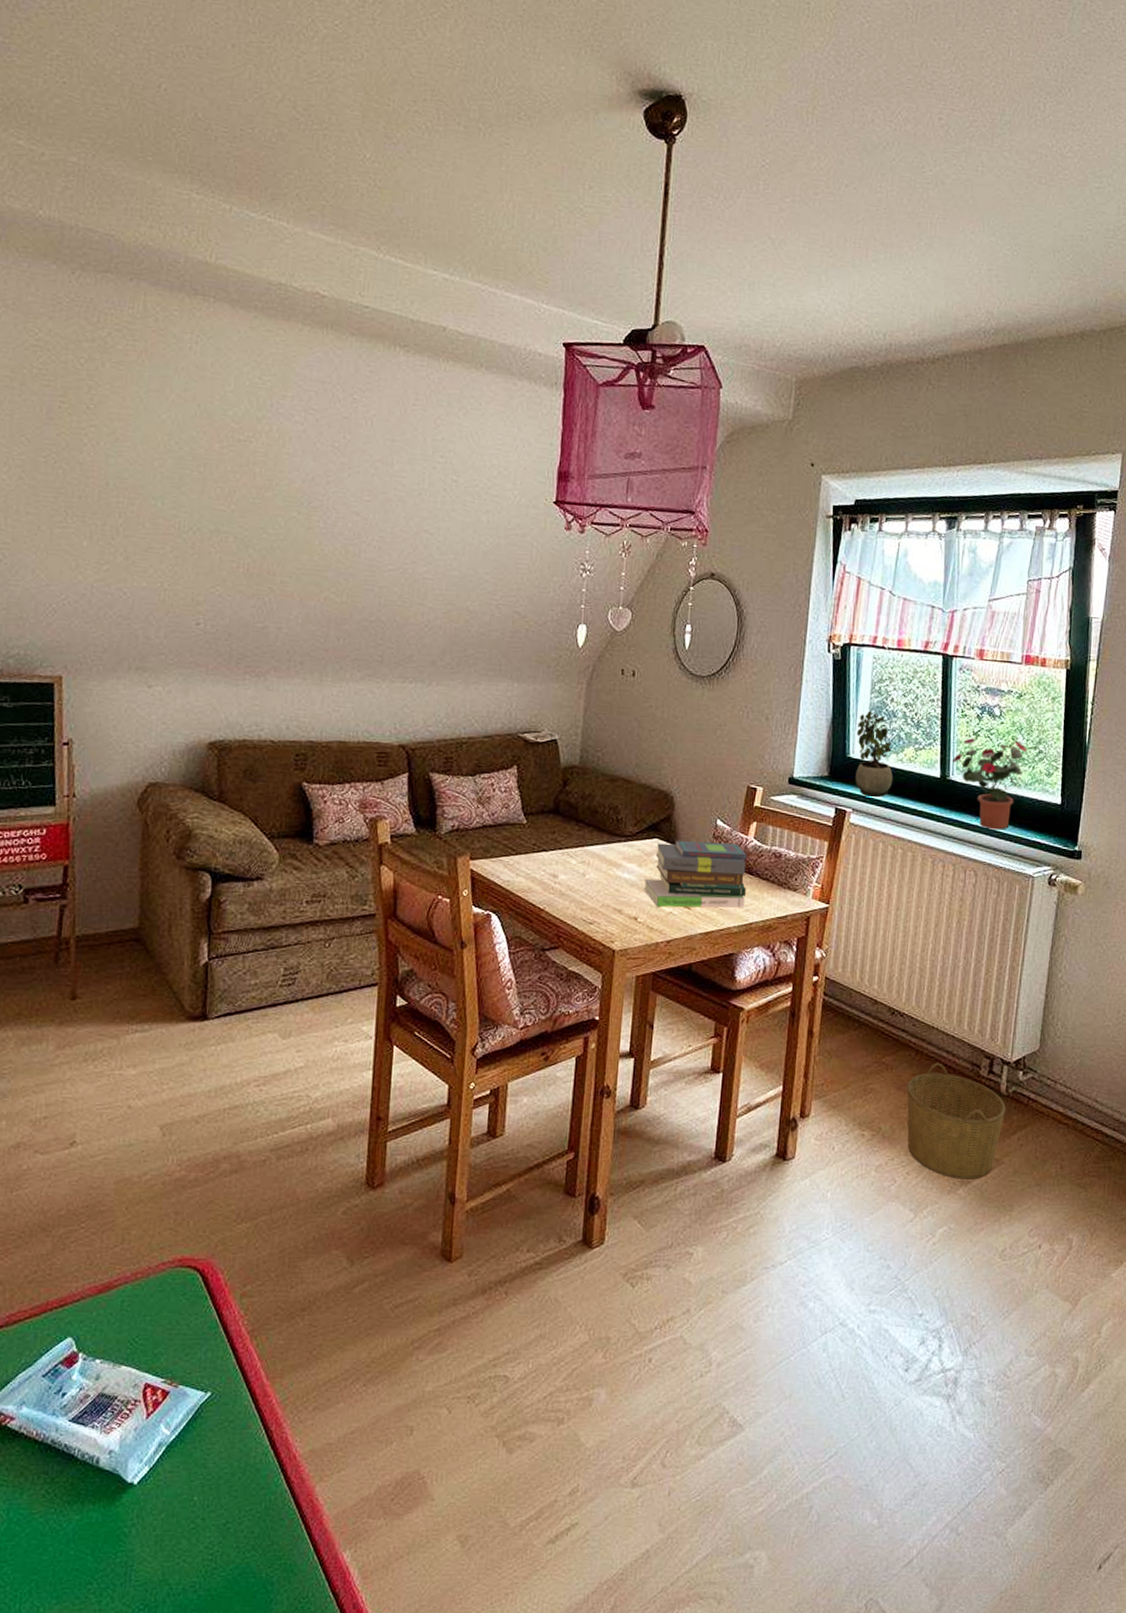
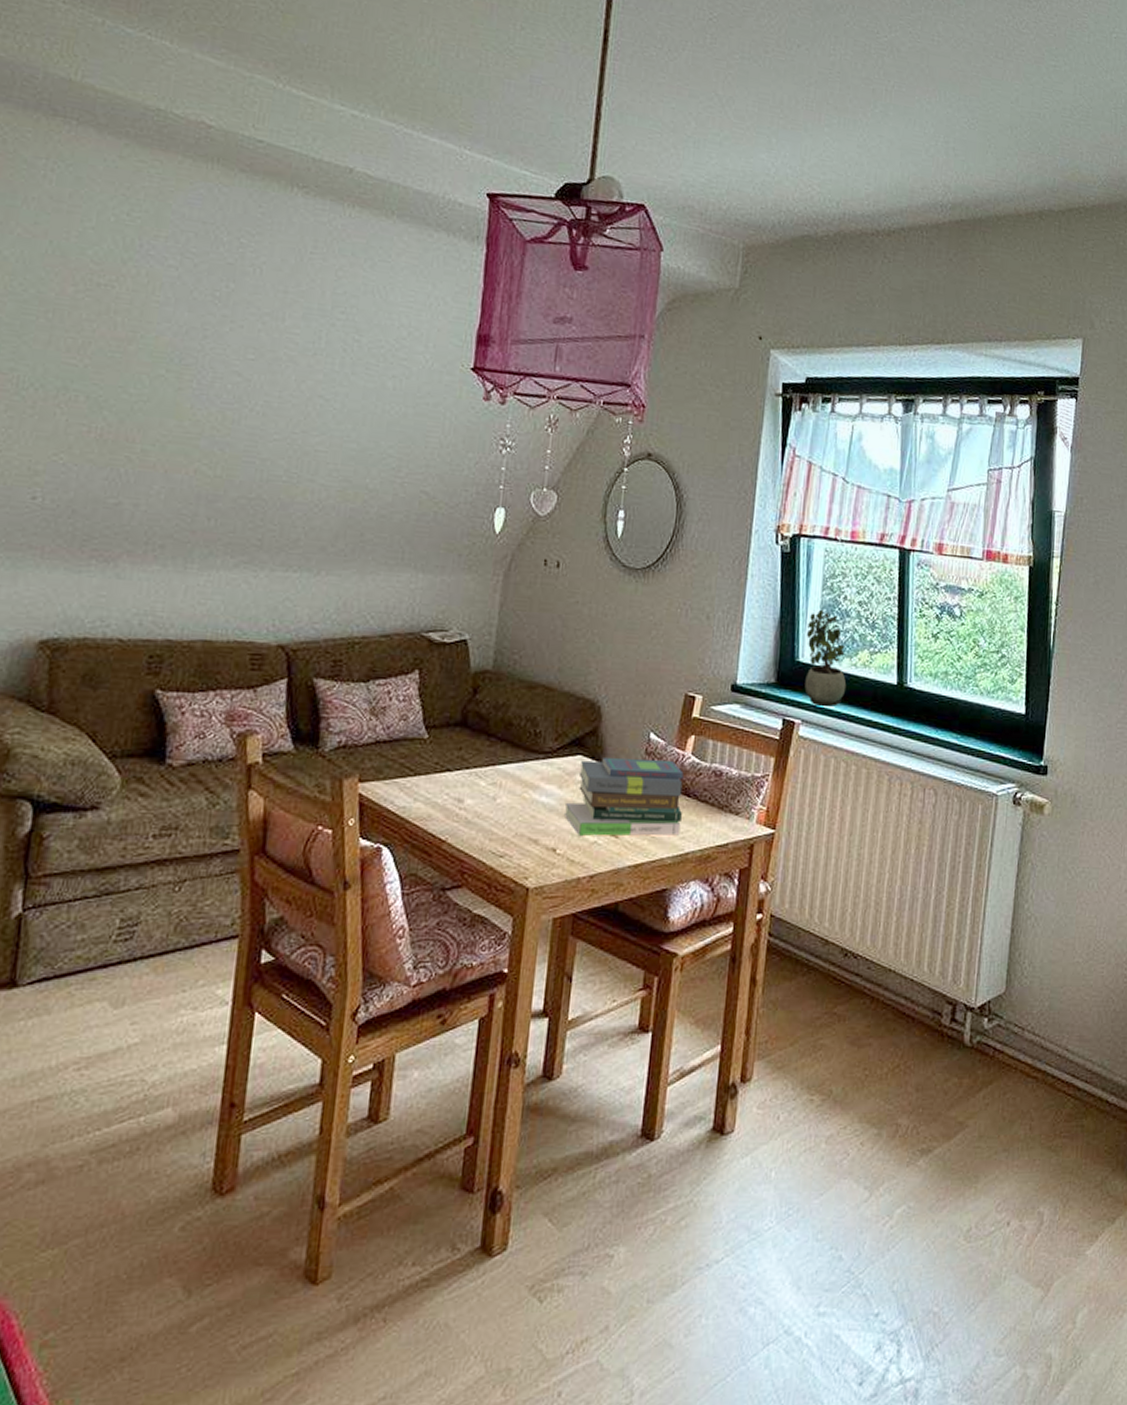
basket: present [906,1062,1006,1180] -> none [860,1011,970,1148]
potted flower: present [952,738,1027,830] -> none [910,640,989,743]

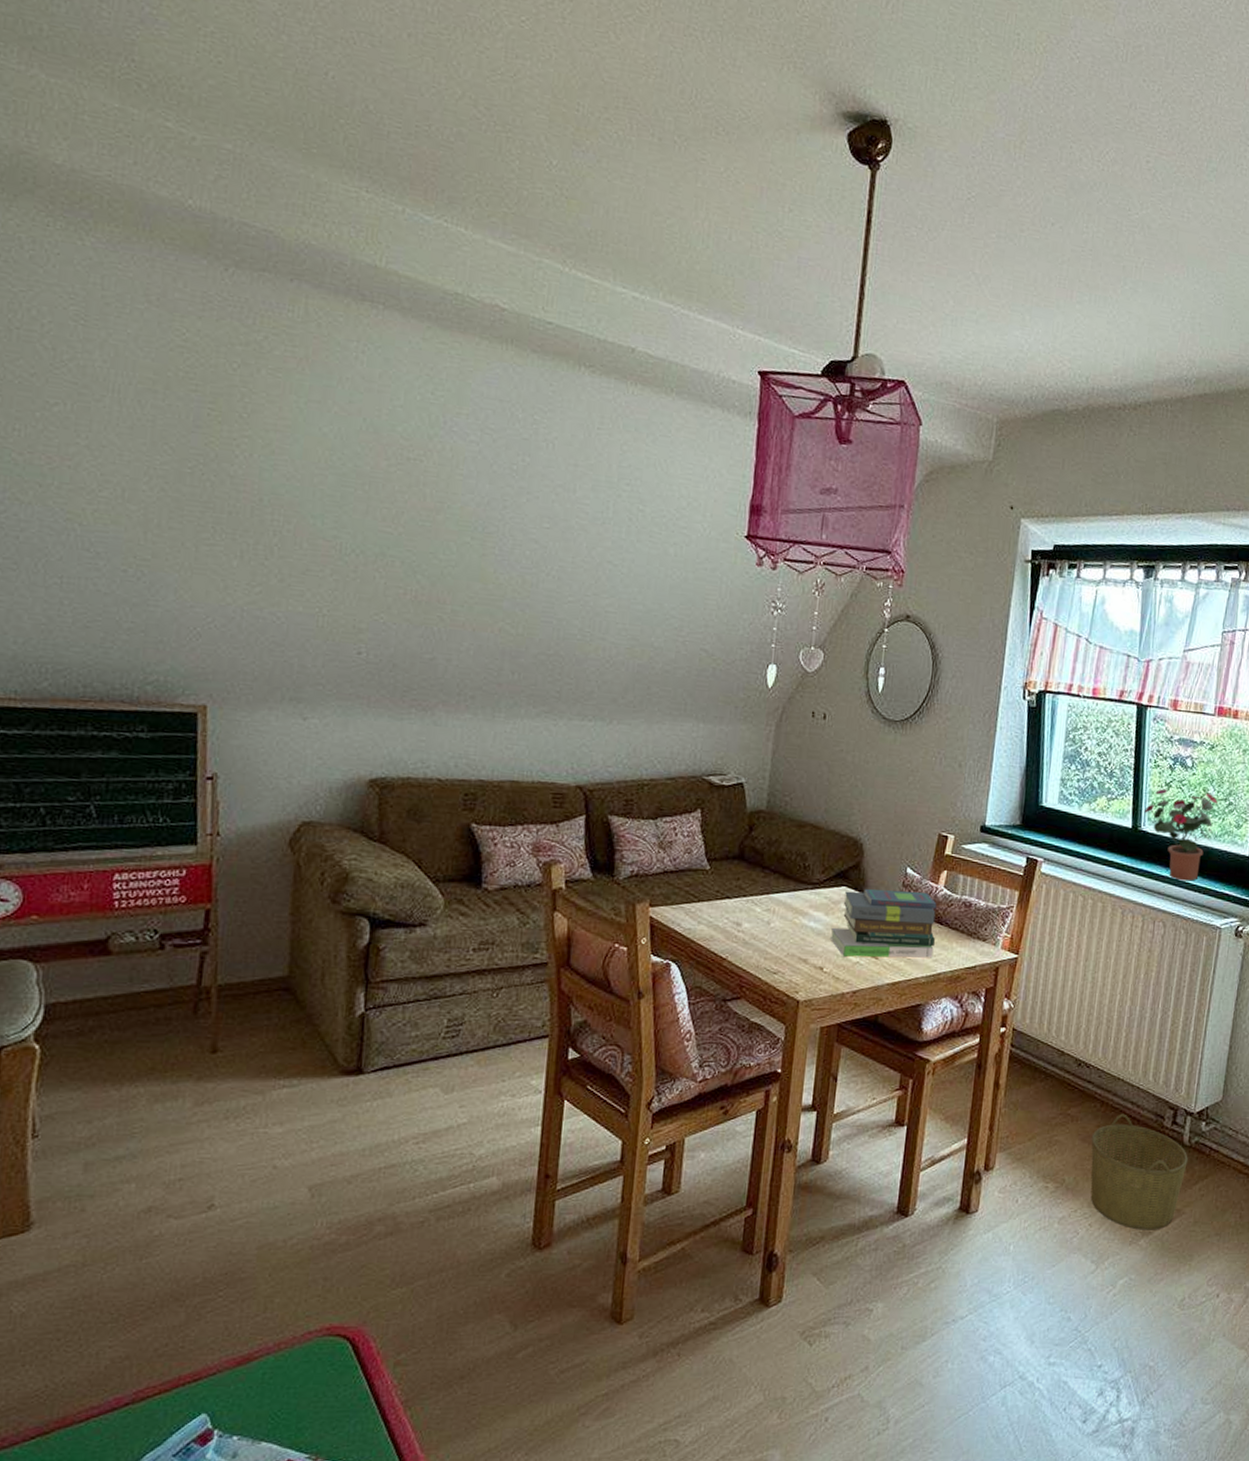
potted plant: present [804,609,847,708] -> none [1047,759,1086,848]
basket: none [860,1011,970,1148] -> present [1090,1113,1188,1230]
potted flower: none [910,640,989,743] -> present [1144,789,1218,881]

